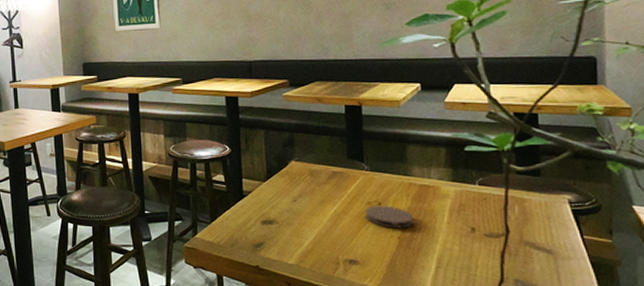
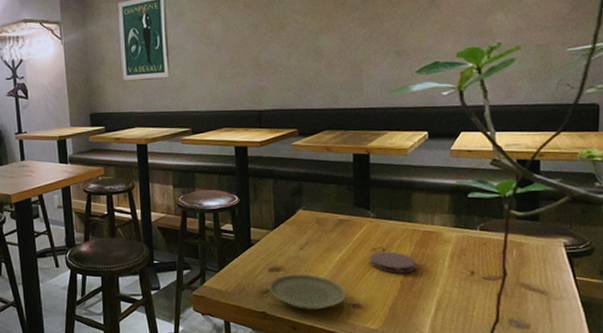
plate: none [261,227,342,266] -> present [268,274,346,311]

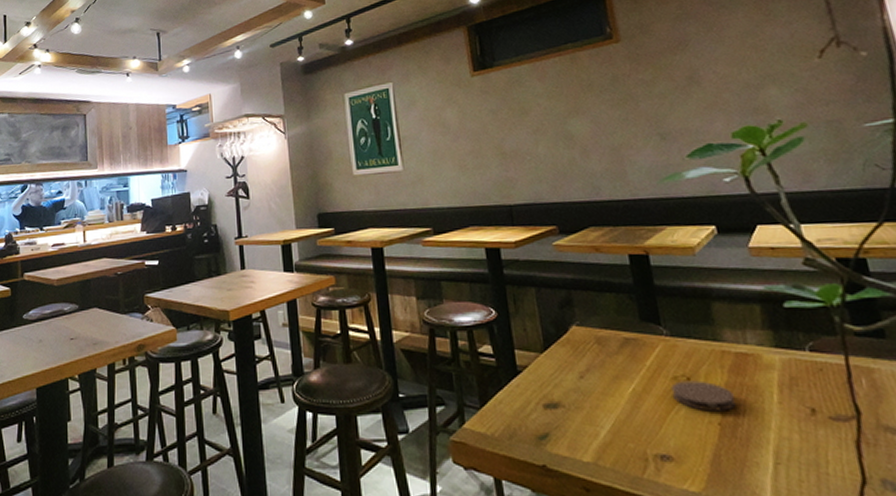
plate: present [268,274,346,311] -> none [545,411,650,465]

